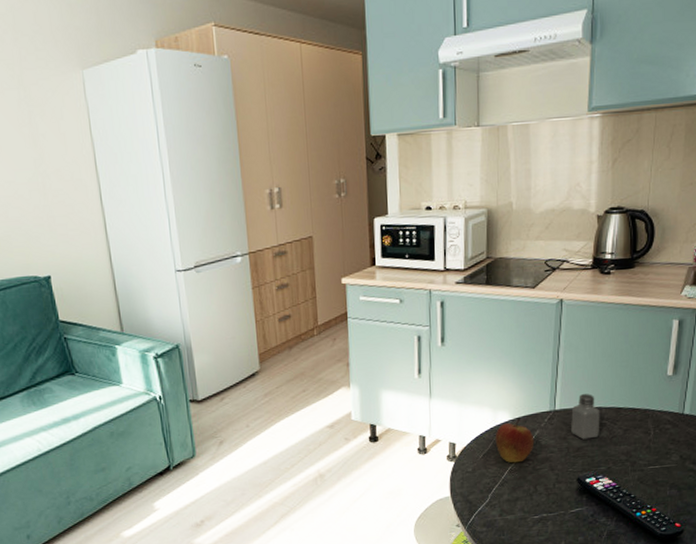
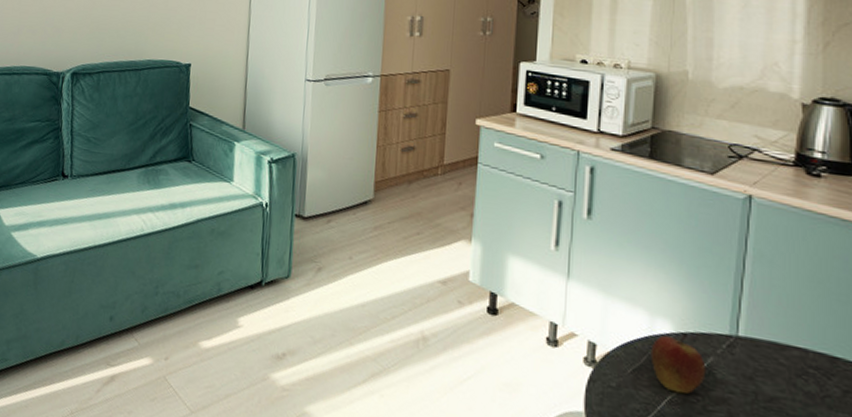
saltshaker: present [571,394,600,440] -> none [761,324,806,390]

